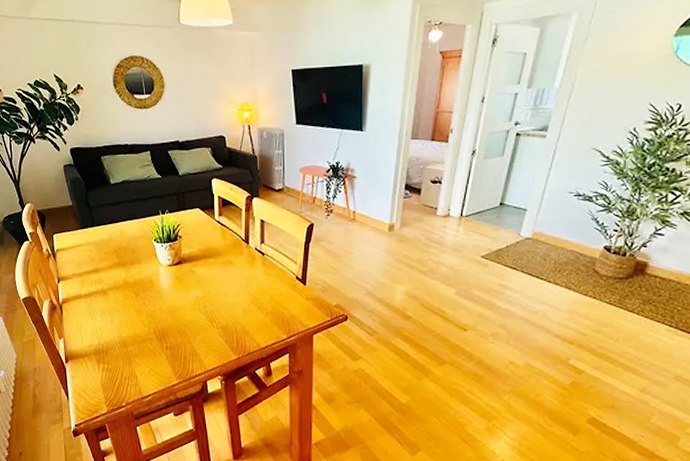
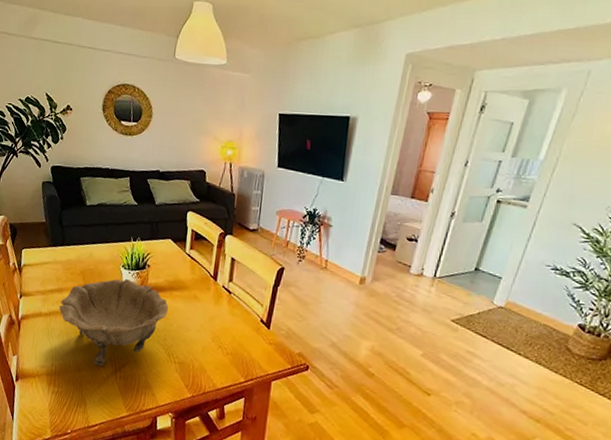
decorative bowl: none [98,253,205,339] -> present [59,279,169,366]

